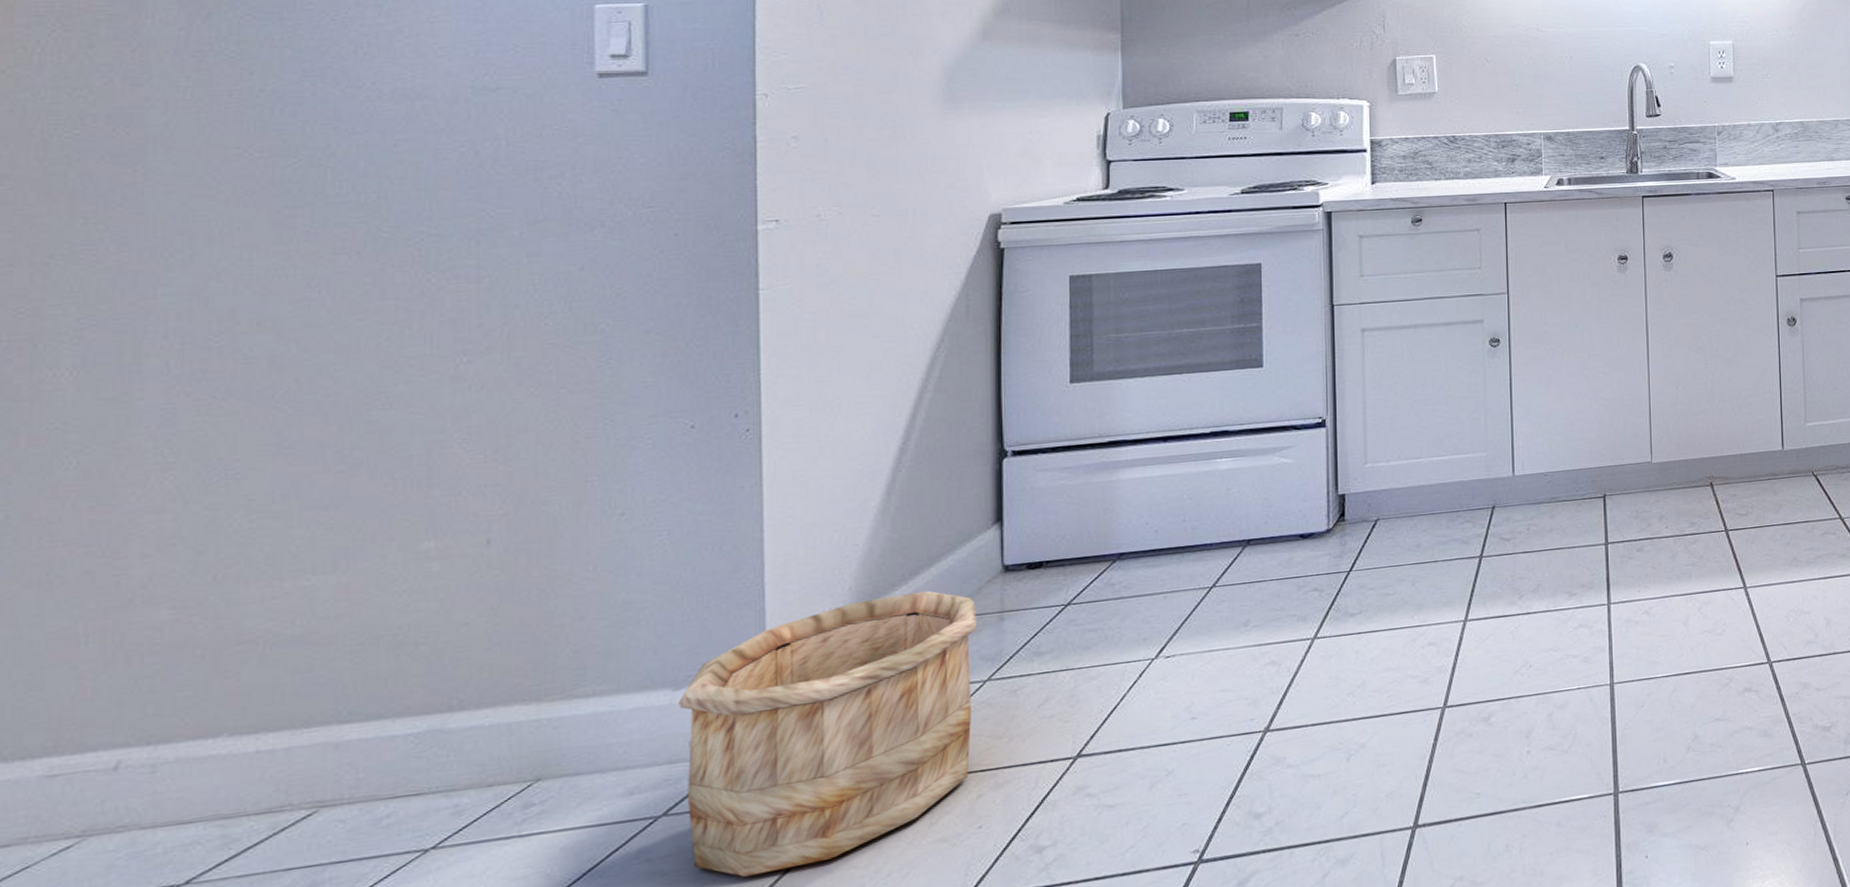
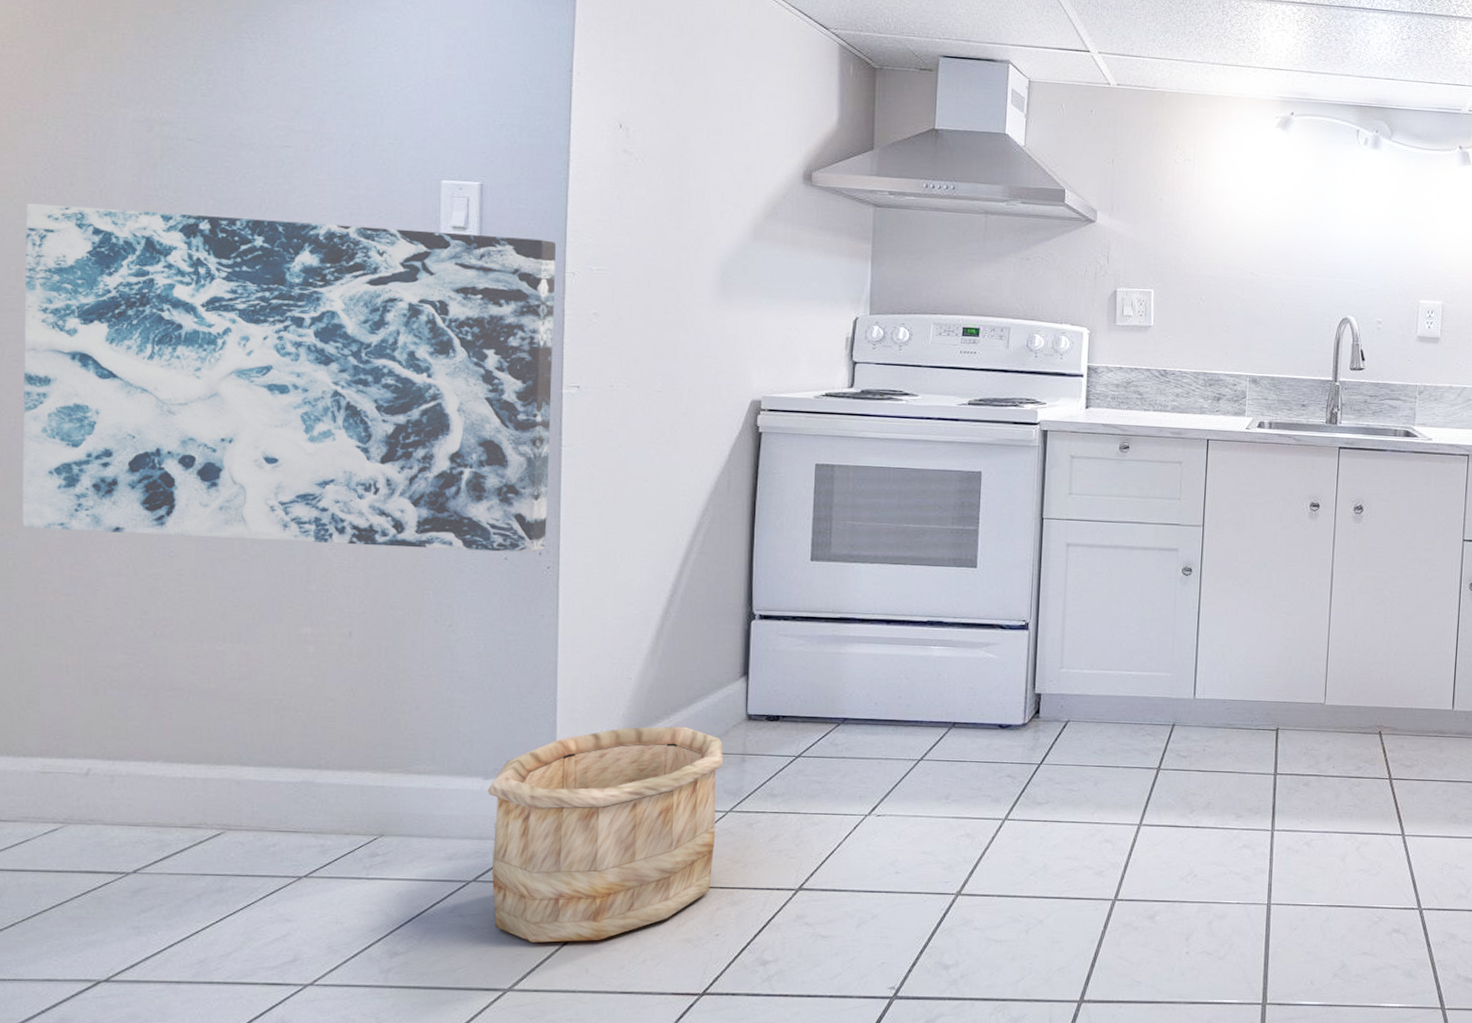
wall art: none [19,61,744,470] -> present [22,203,556,553]

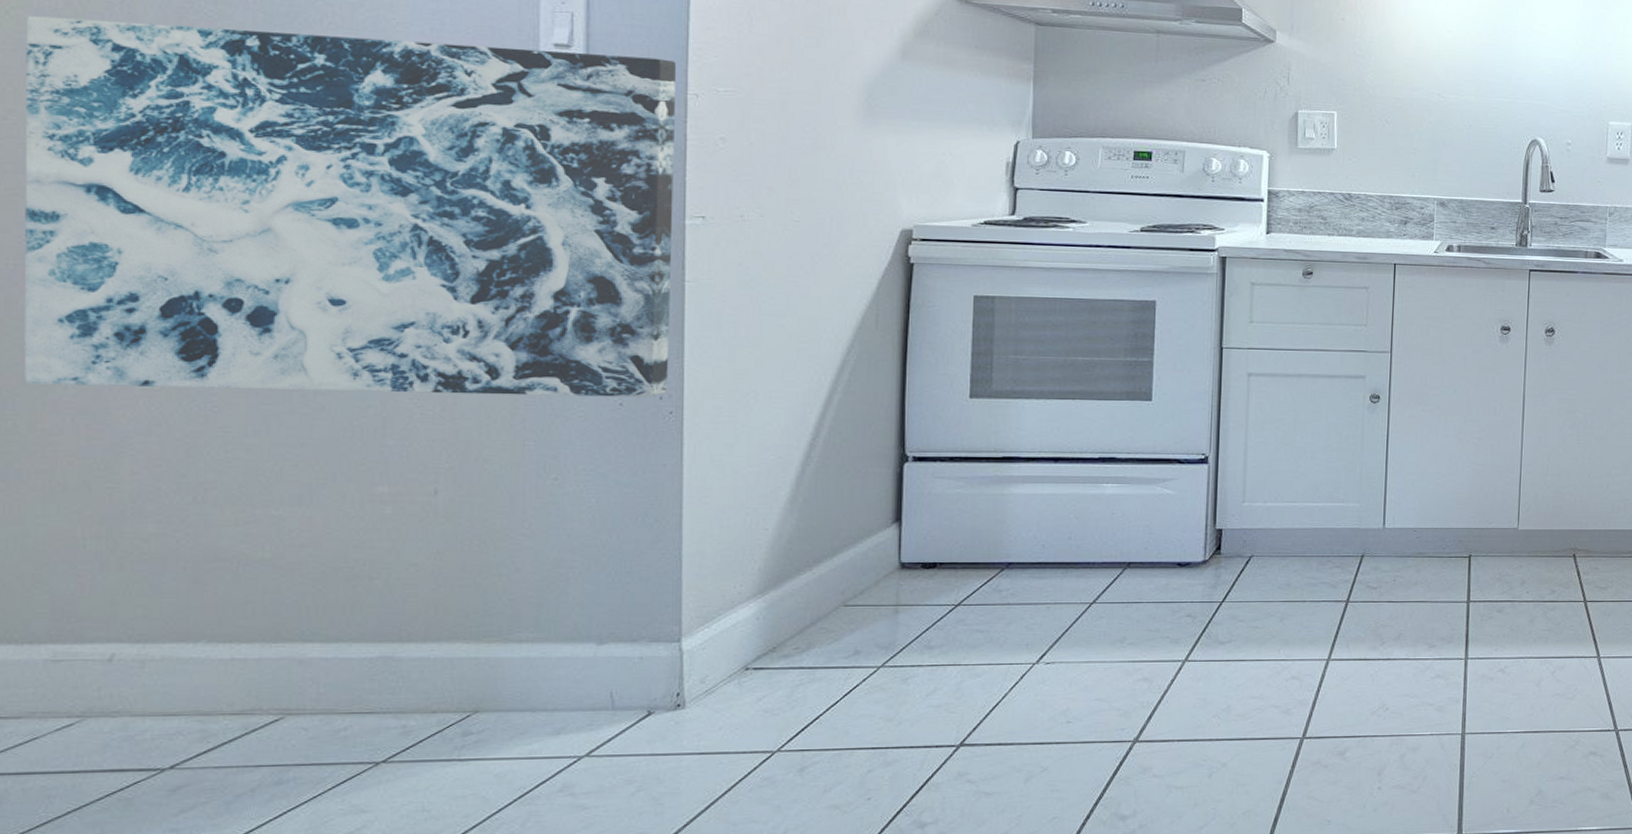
wooden bucket: present [488,726,724,943] -> none [602,578,874,819]

